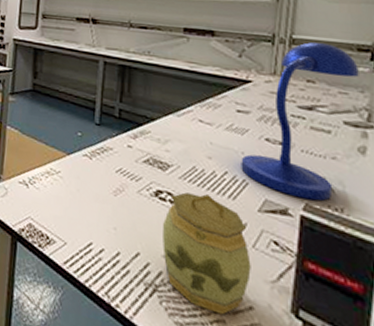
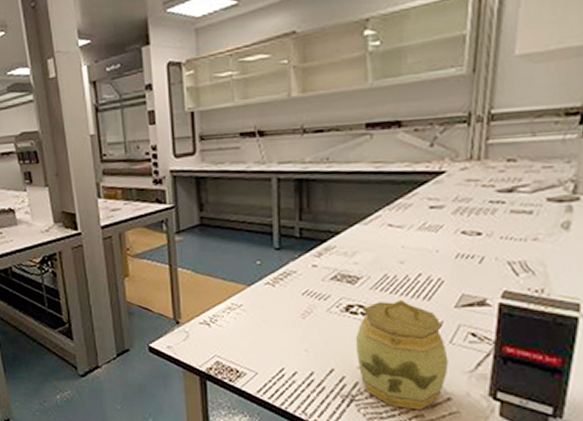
desk lamp: present [241,42,359,201] -> none [435,113,566,287]

